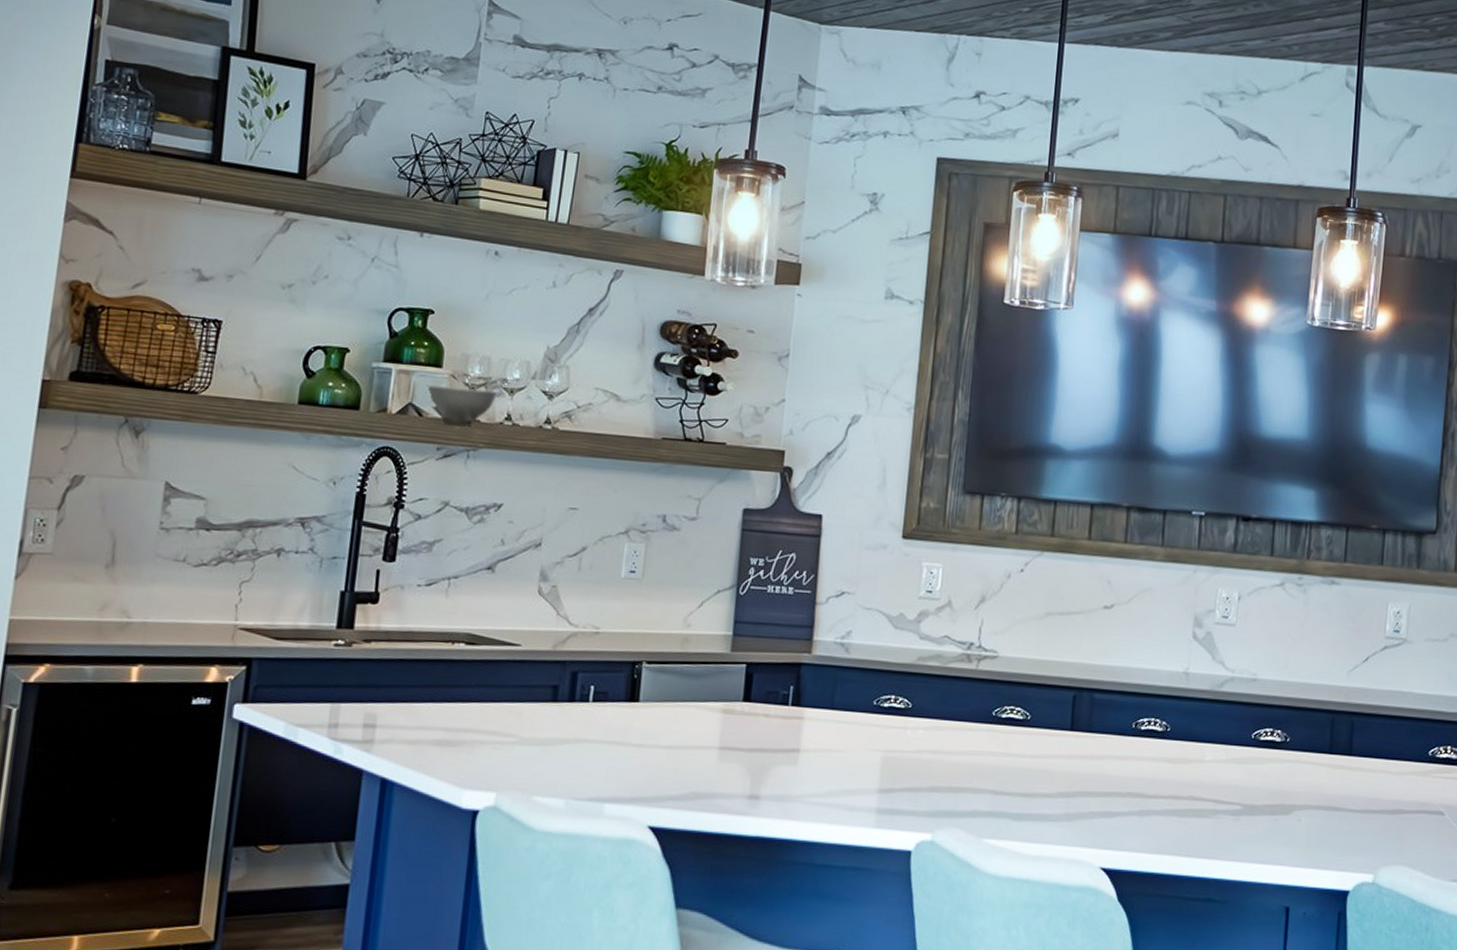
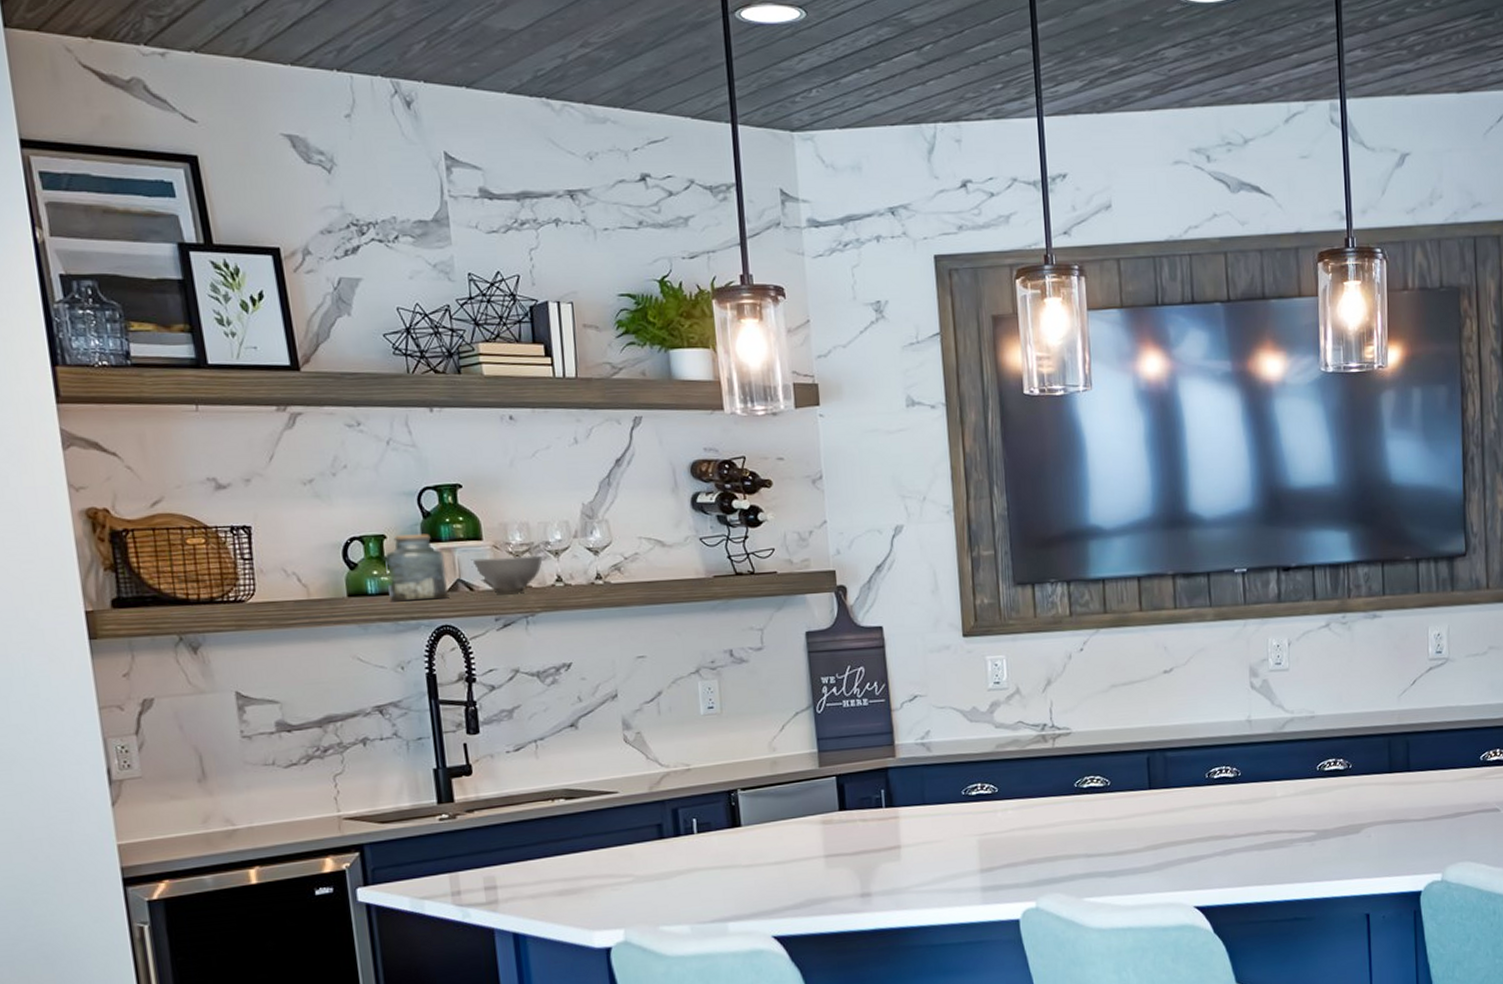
jar: none [338,350,401,420] -> present [385,533,448,602]

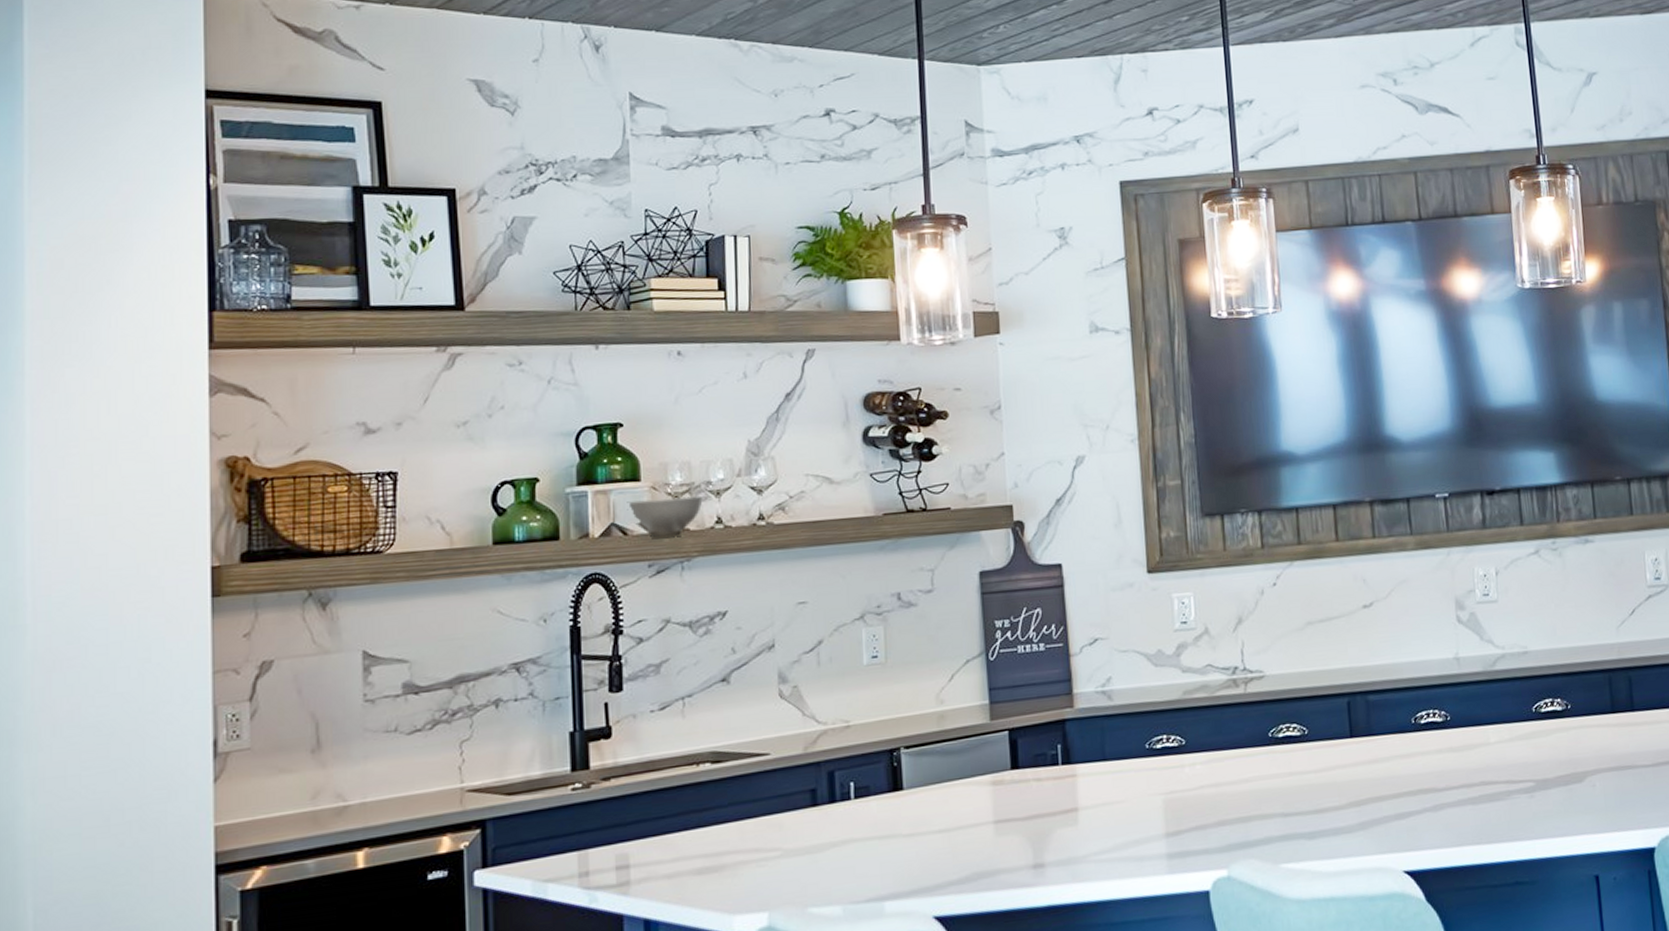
jar: present [385,533,448,602] -> none [536,475,600,550]

